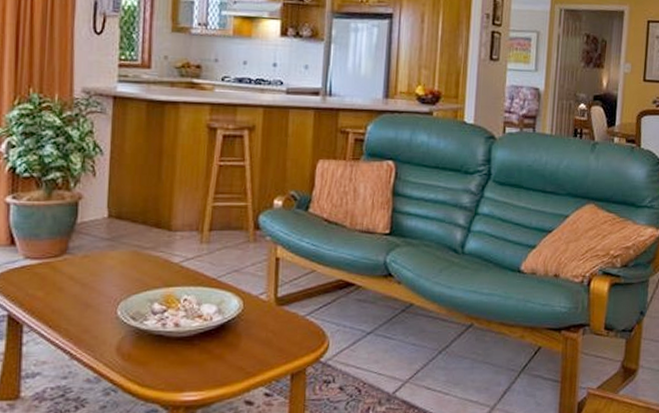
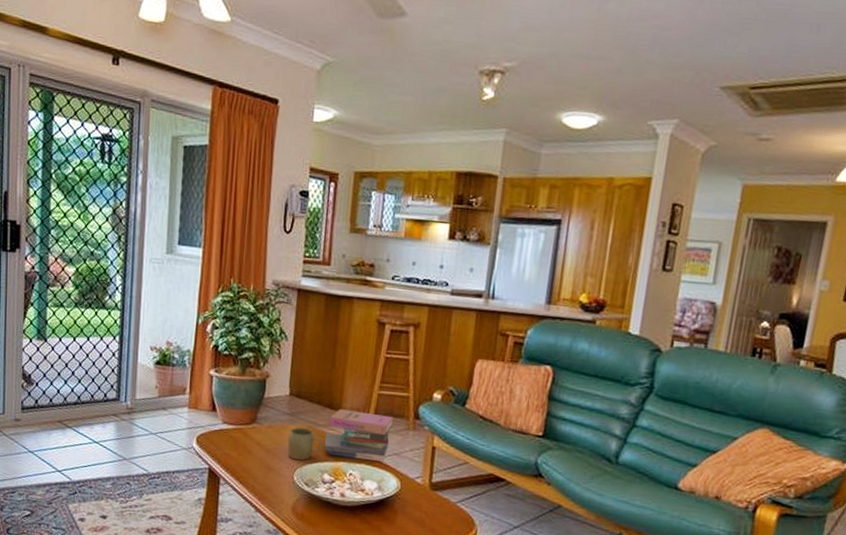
mug: none [108,254,151,292] -> present [287,427,323,461]
books: none [152,227,231,281] -> present [323,409,394,462]

